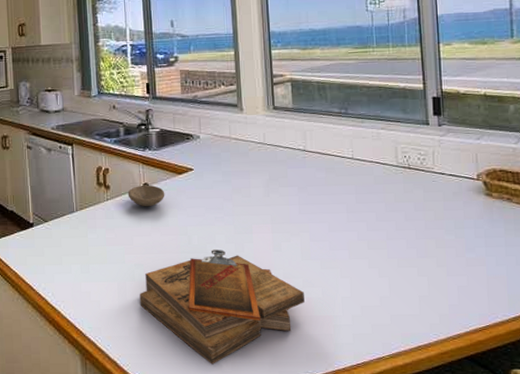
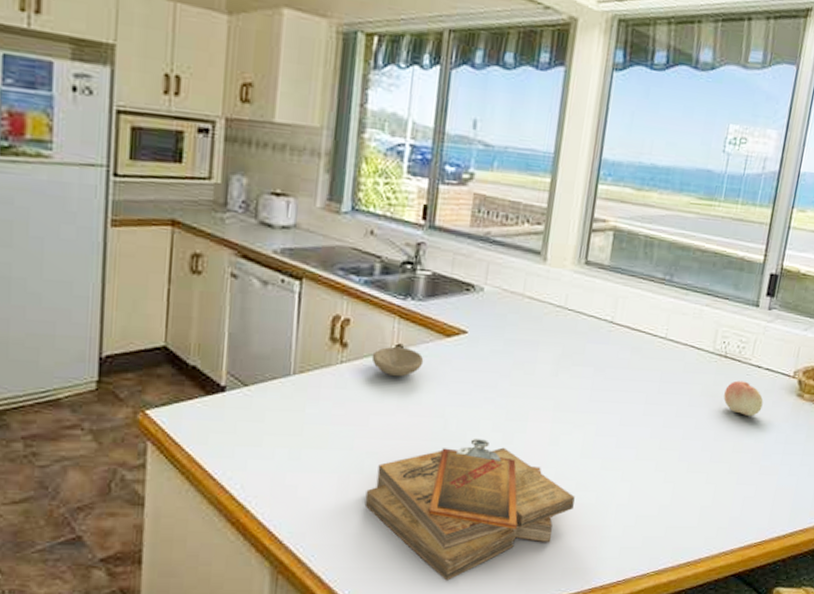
fruit: none [416,187,455,216] -> present [723,380,764,416]

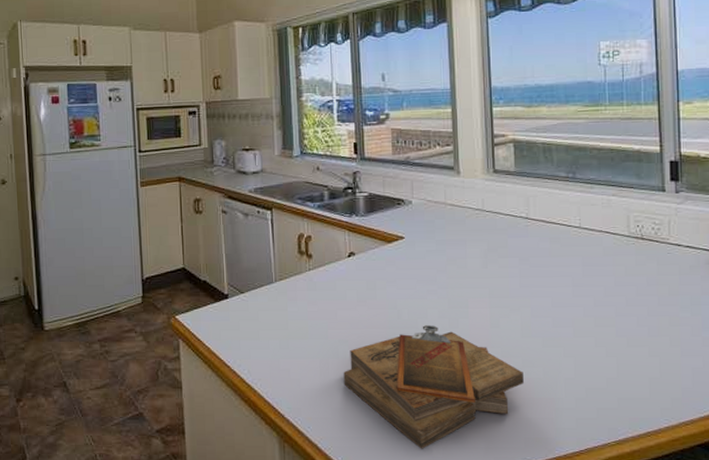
bowl: present [371,346,424,377] -> none [332,254,373,278]
fruit: present [723,380,764,416] -> none [649,259,691,291]

